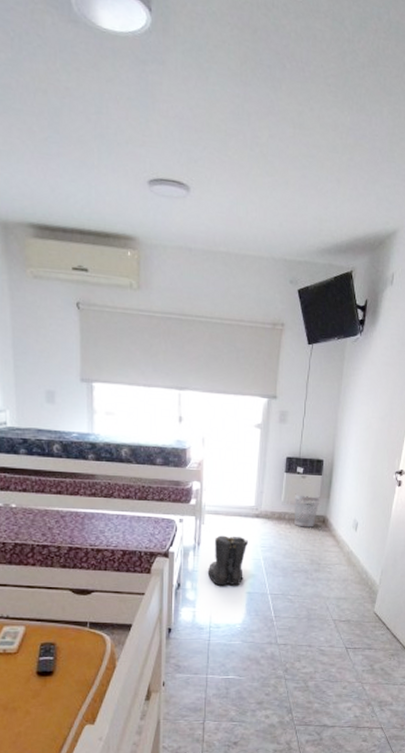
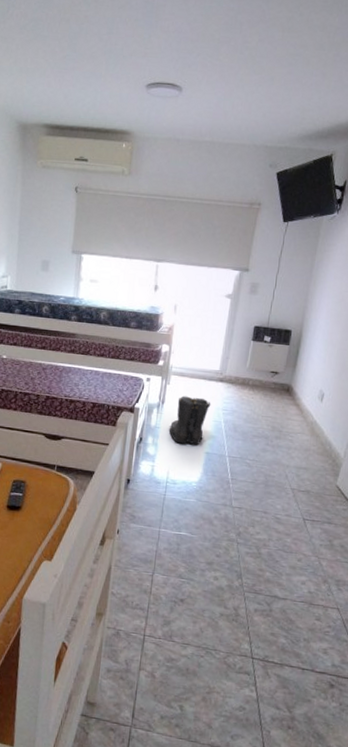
wastebasket: present [294,493,320,528] -> none [258,361,286,395]

